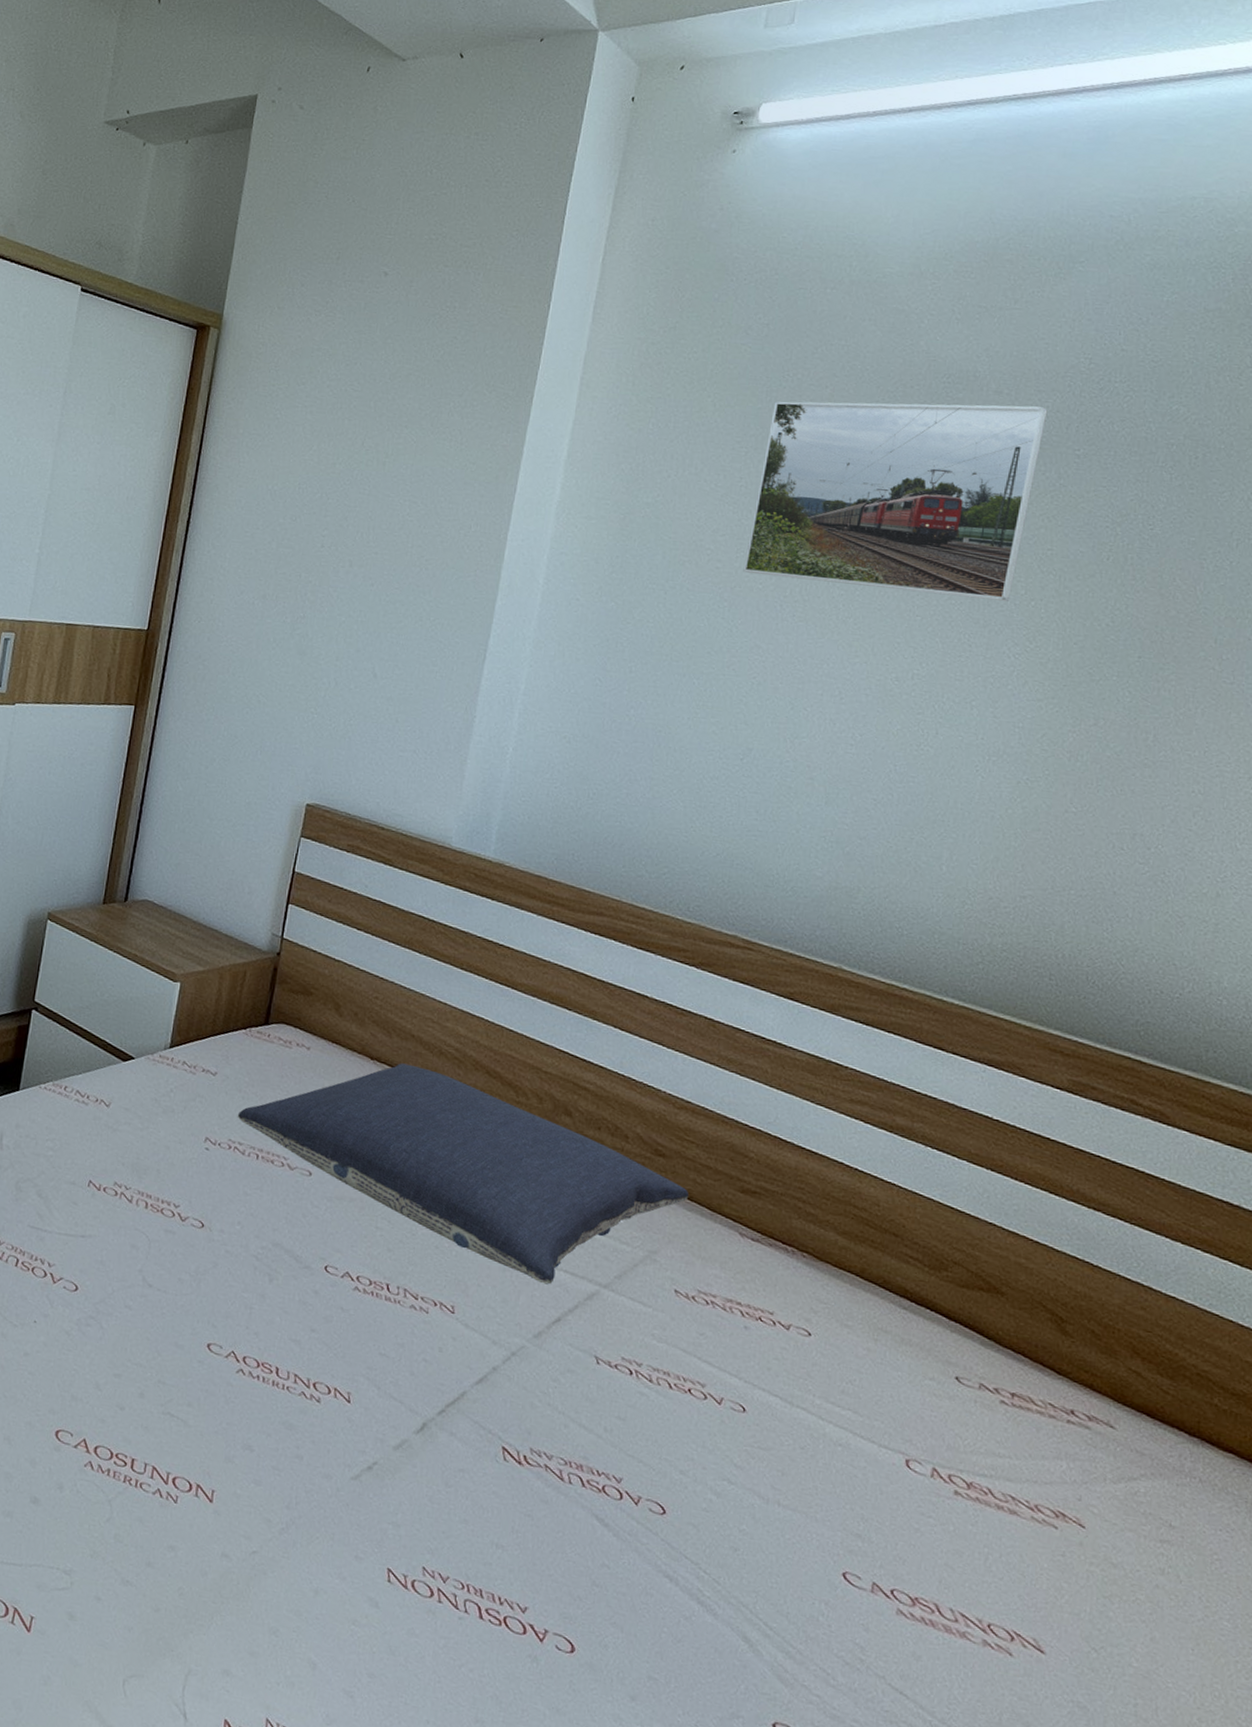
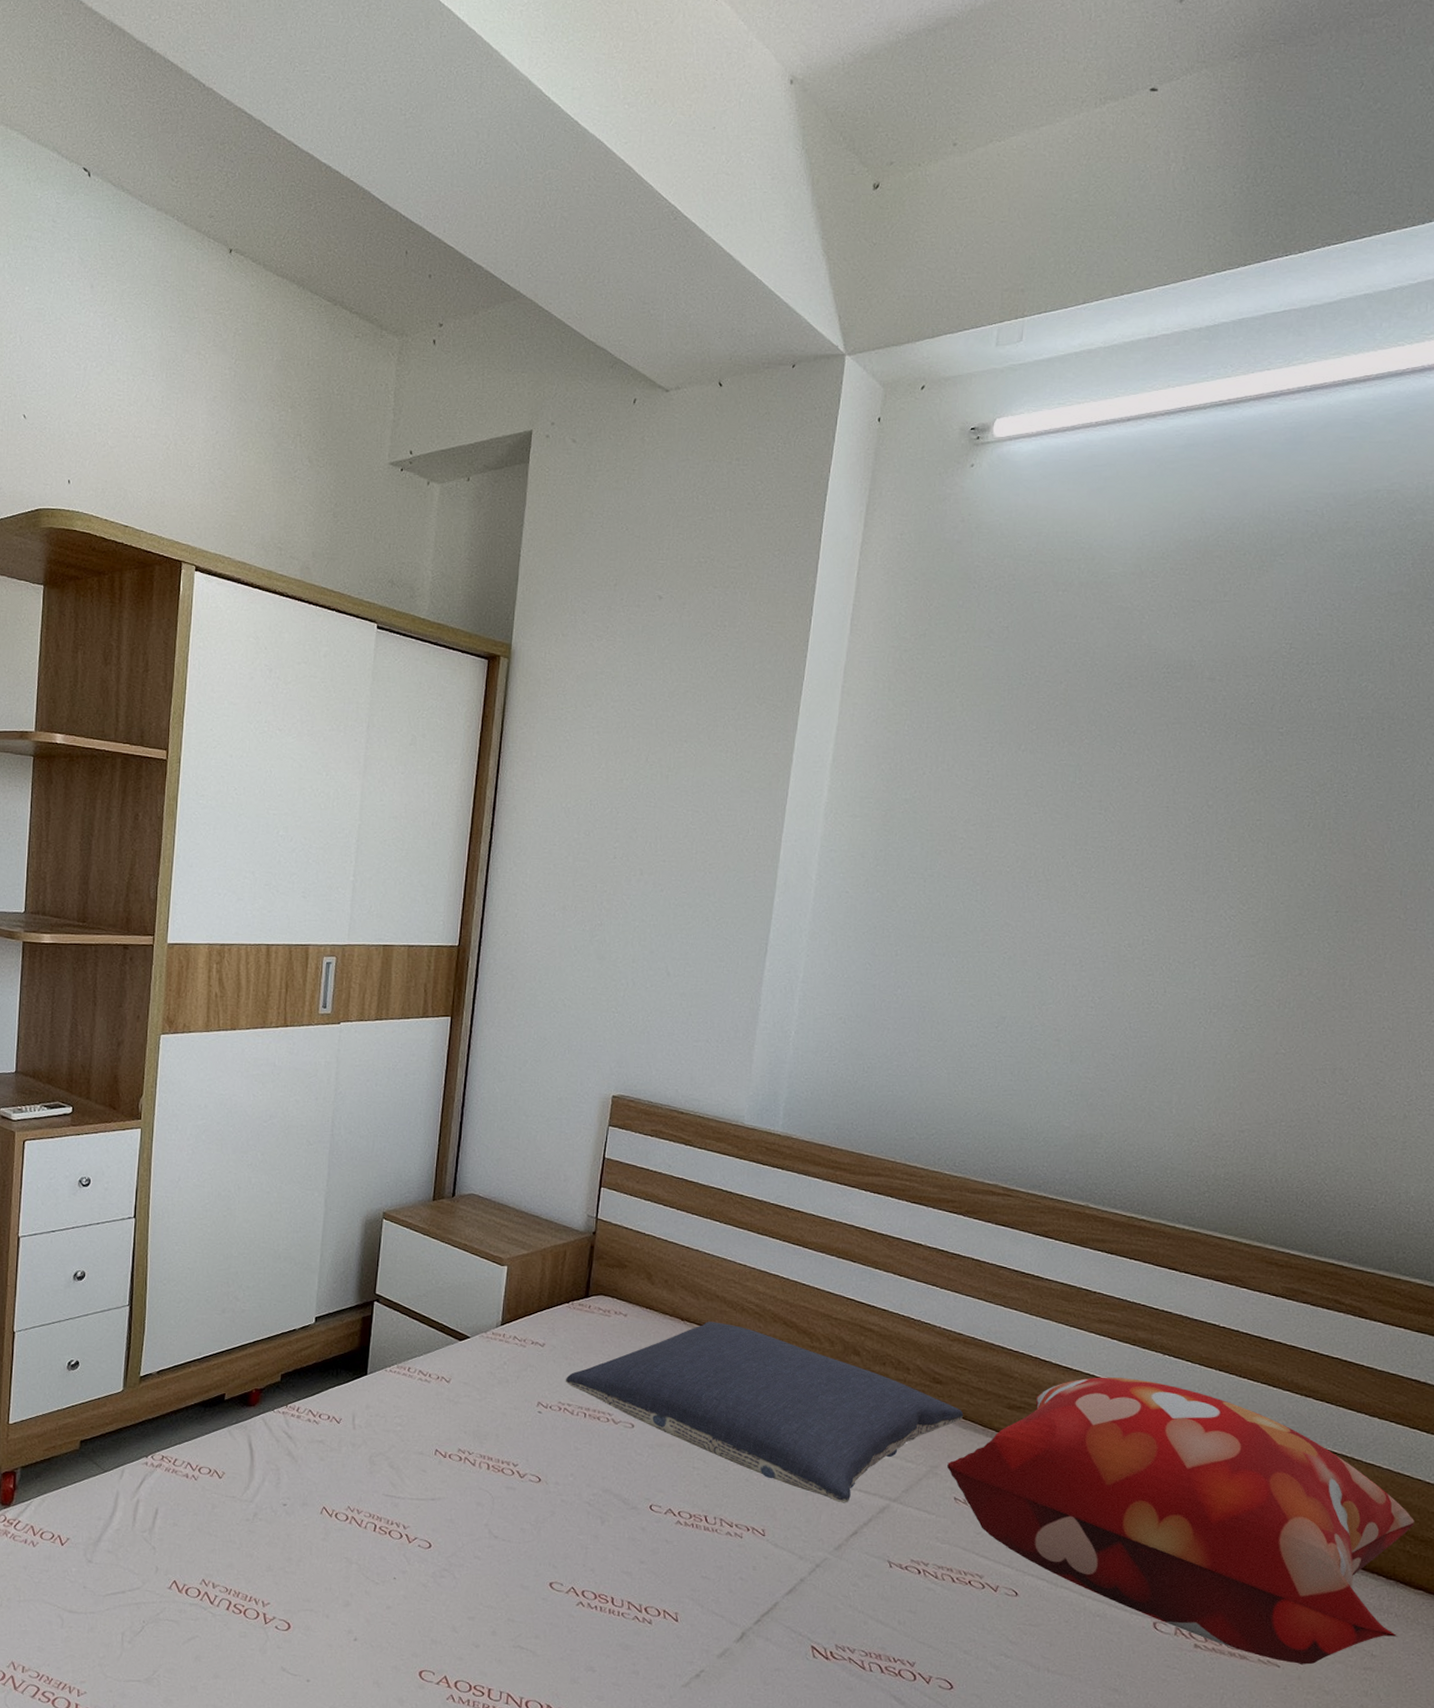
decorative pillow: none [668,1165,1224,1529] -> present [947,1377,1414,1665]
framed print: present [743,401,1048,601] -> none [992,689,1255,869]

